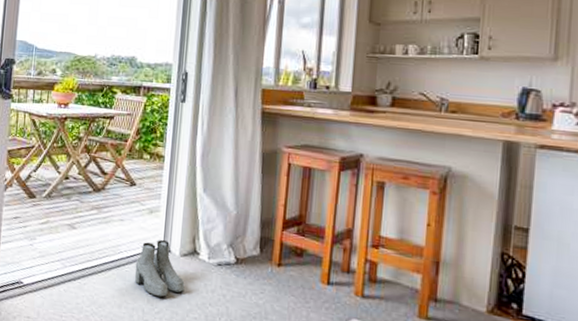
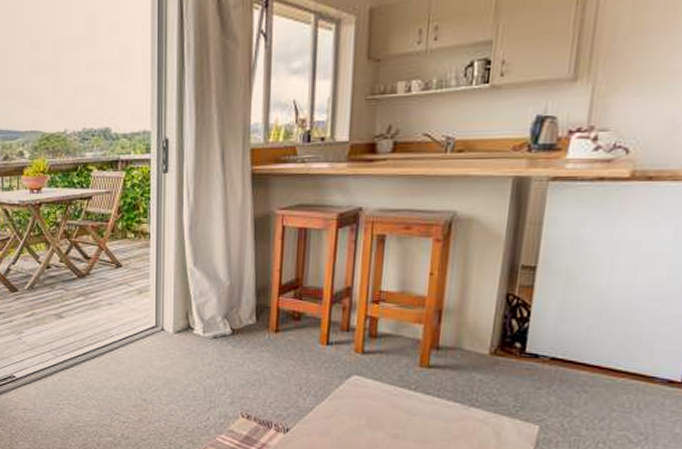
boots: present [135,239,185,298] -> none [128,318,181,376]

